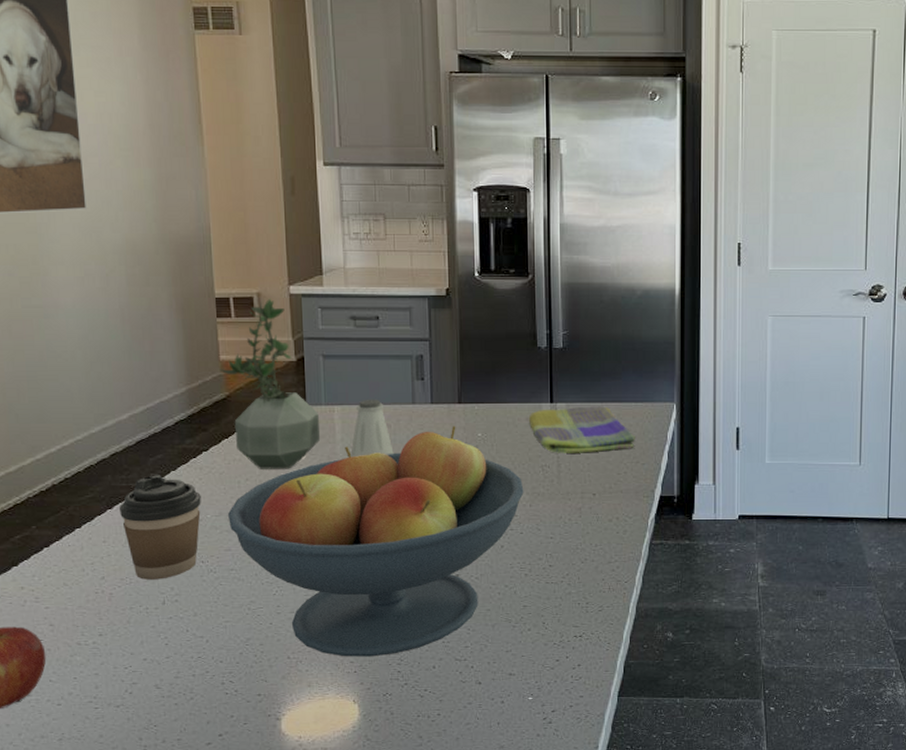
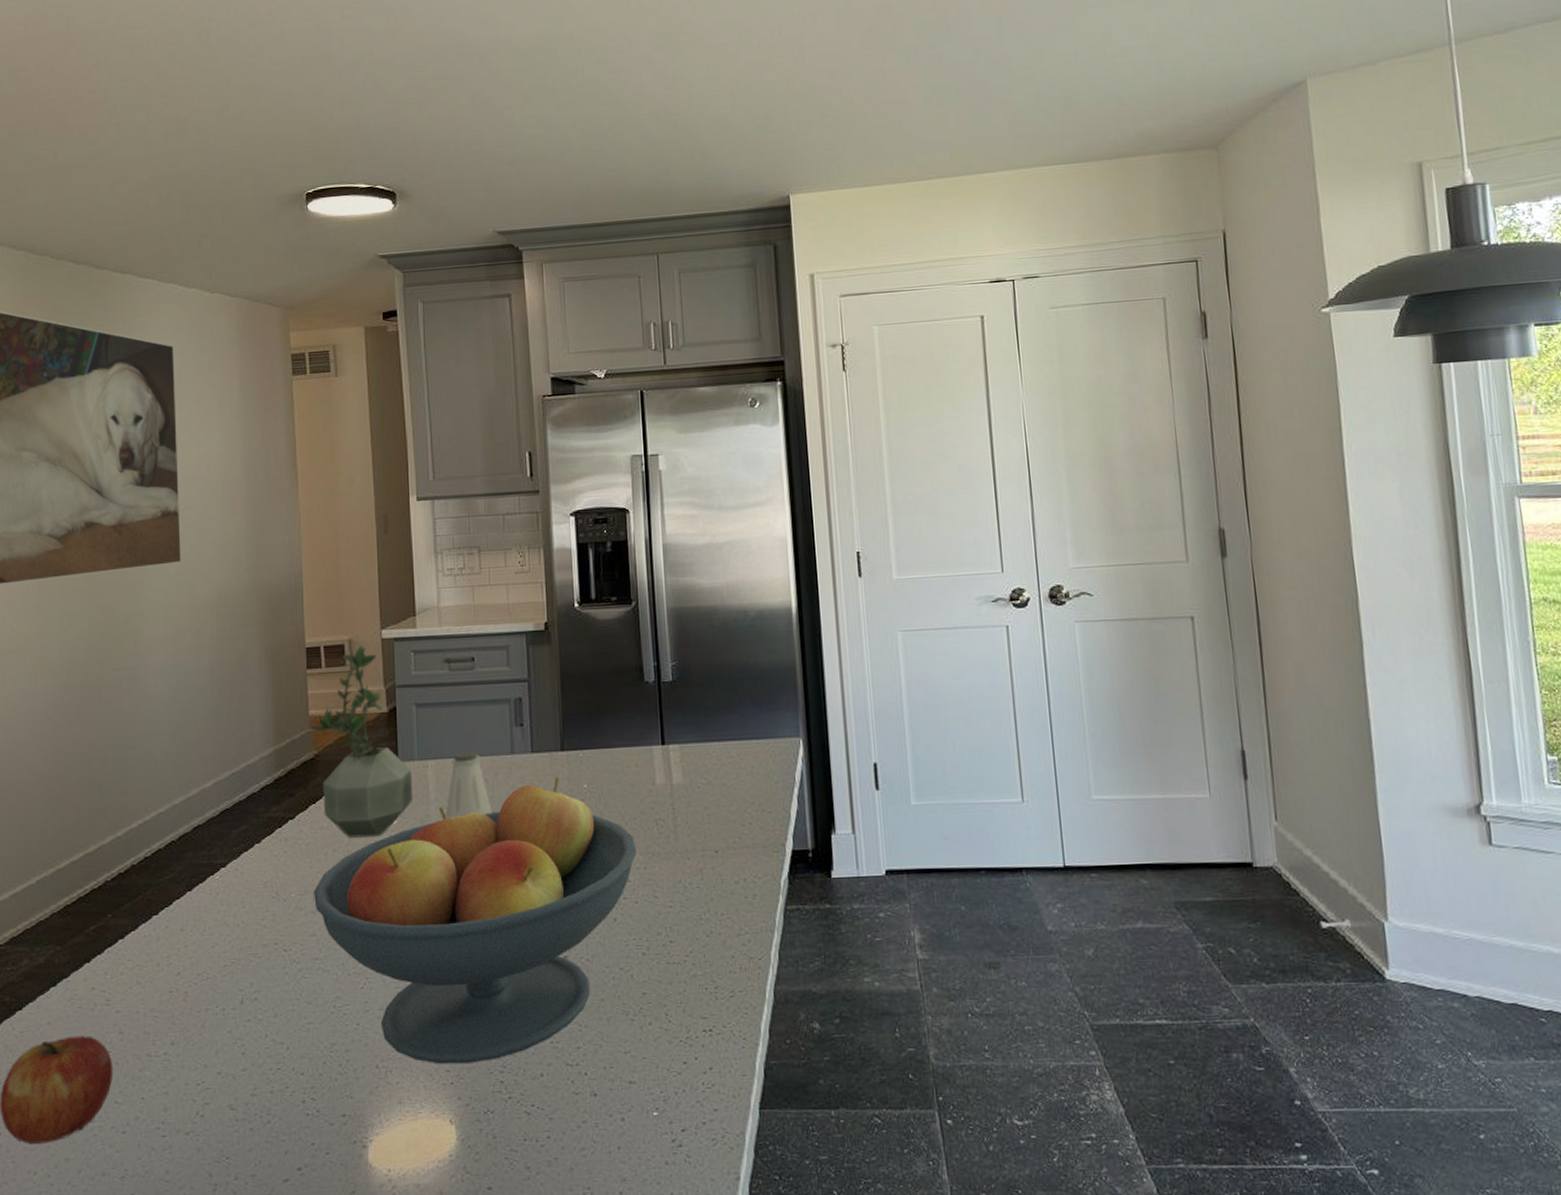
coffee cup: present [118,475,201,580] -> none [198,849,286,974]
dish towel: present [528,405,635,453] -> none [638,744,759,804]

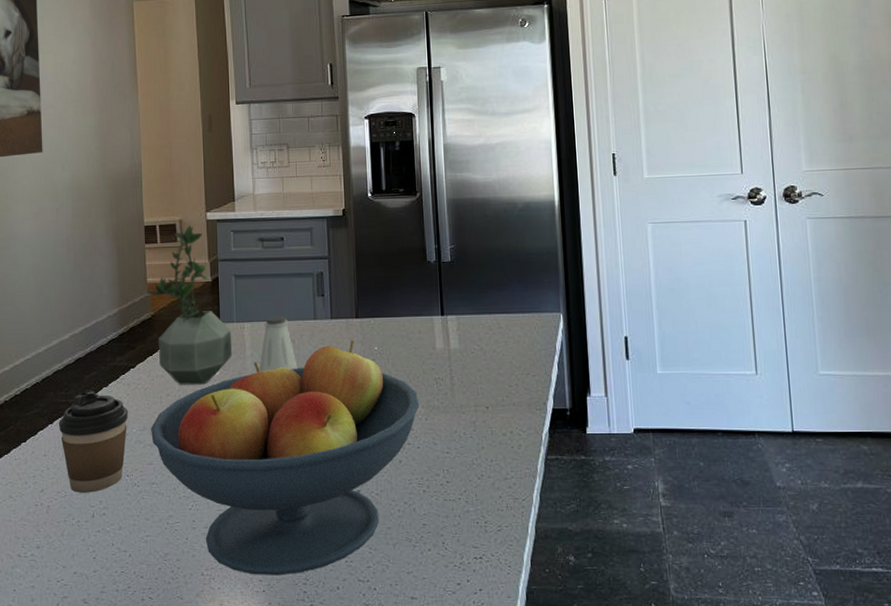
coffee cup: none [198,849,286,974] -> present [58,391,128,493]

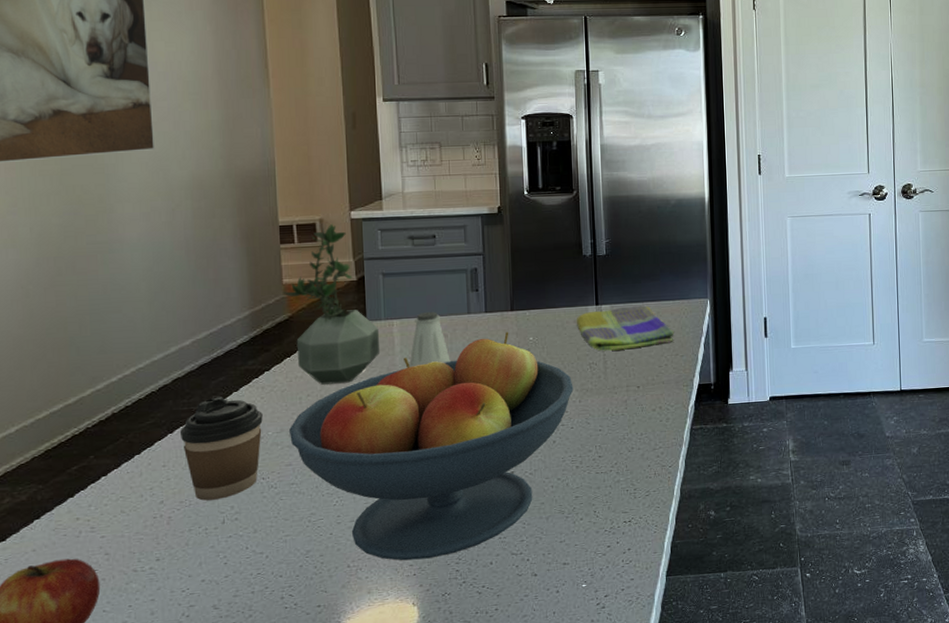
dish towel: none [421,316,525,366] -> present [576,304,674,351]

